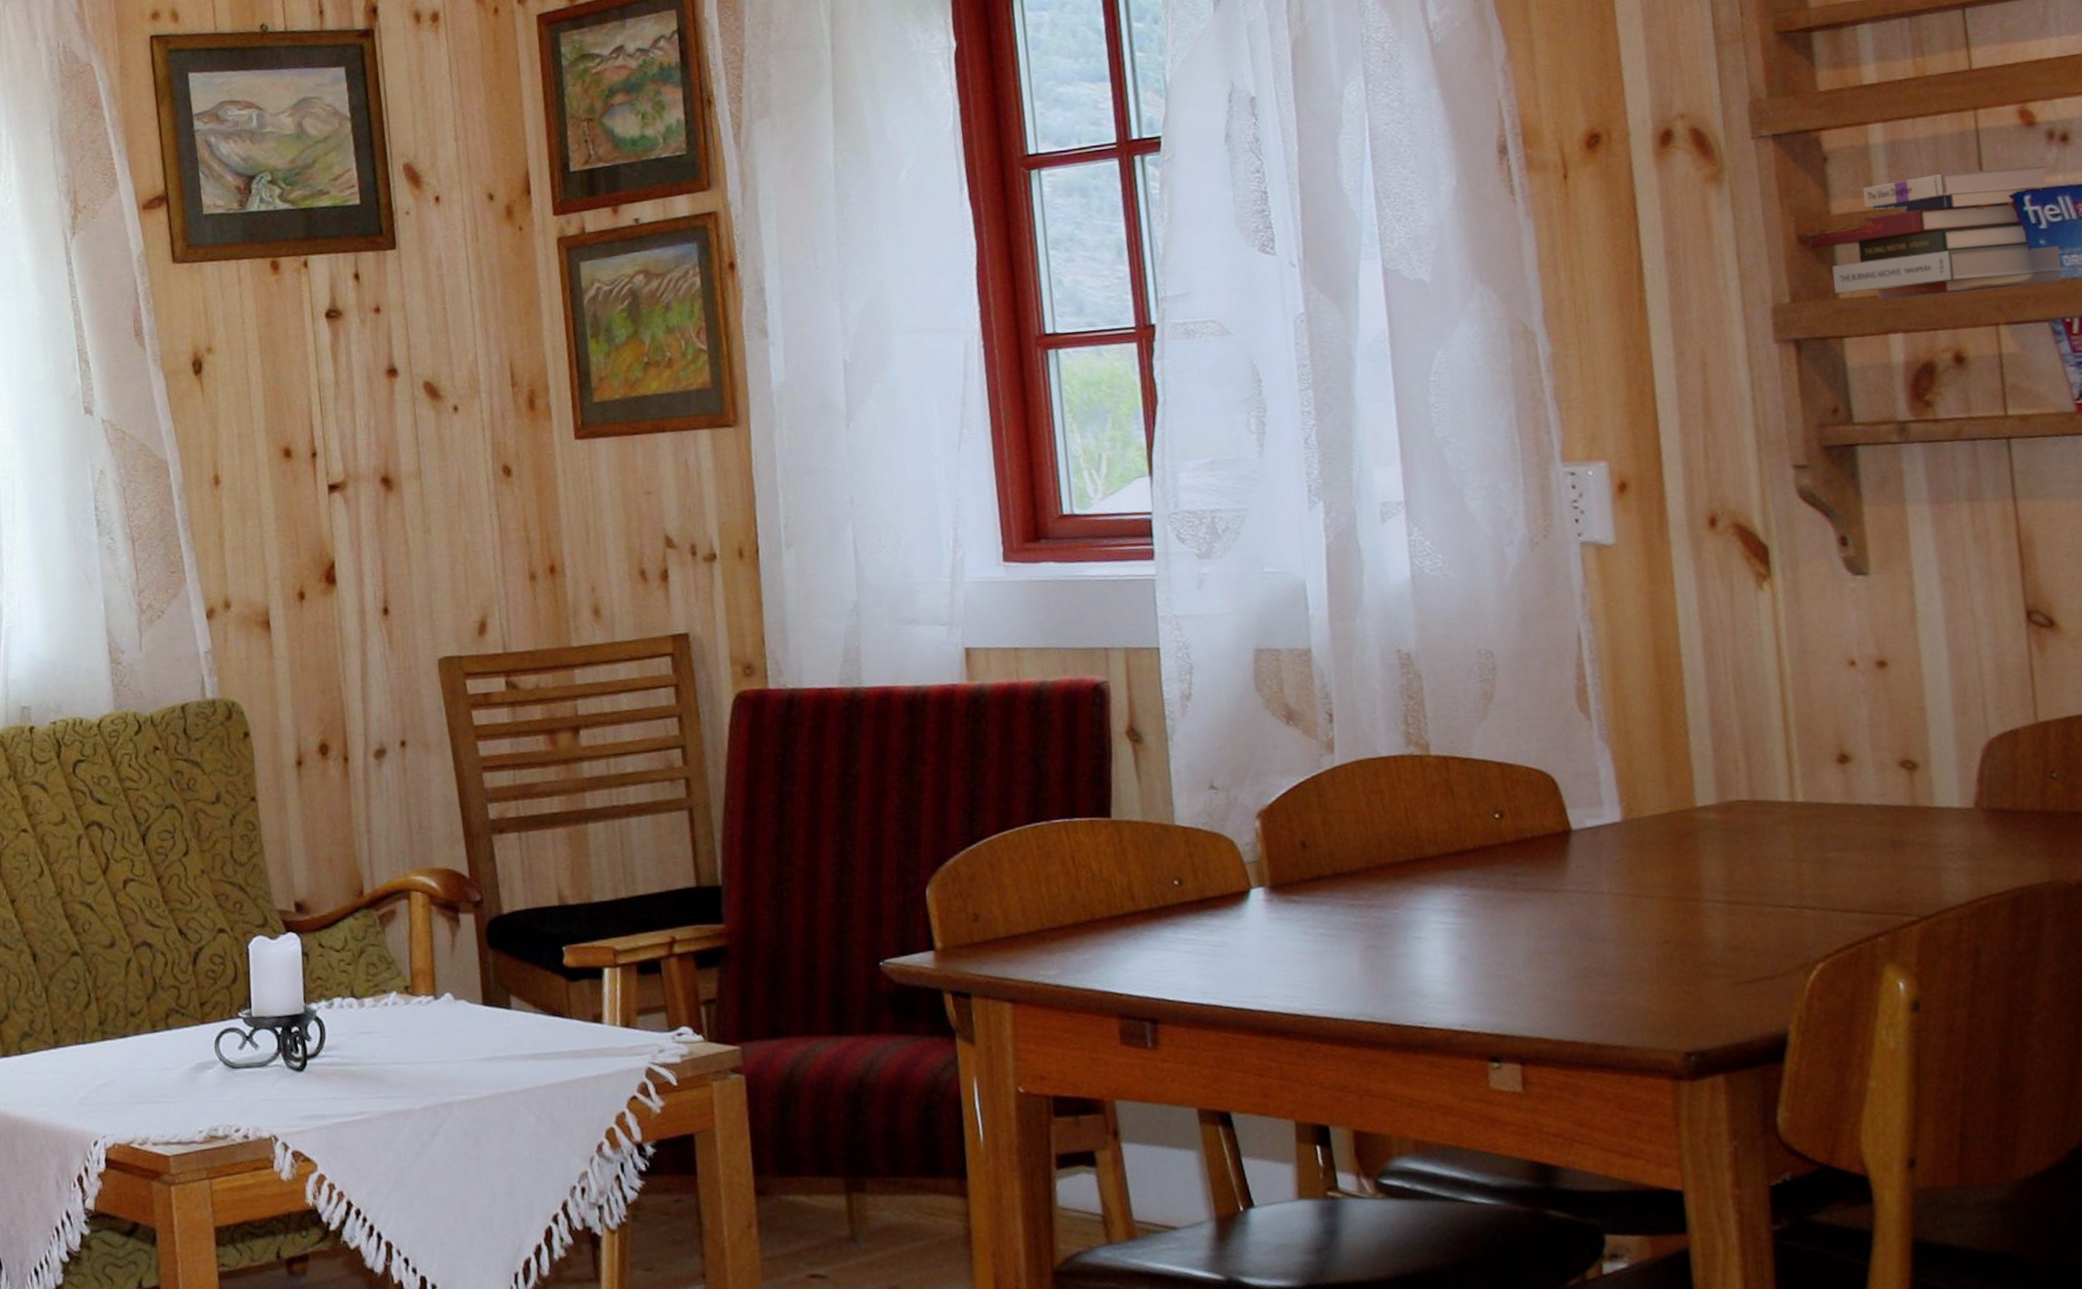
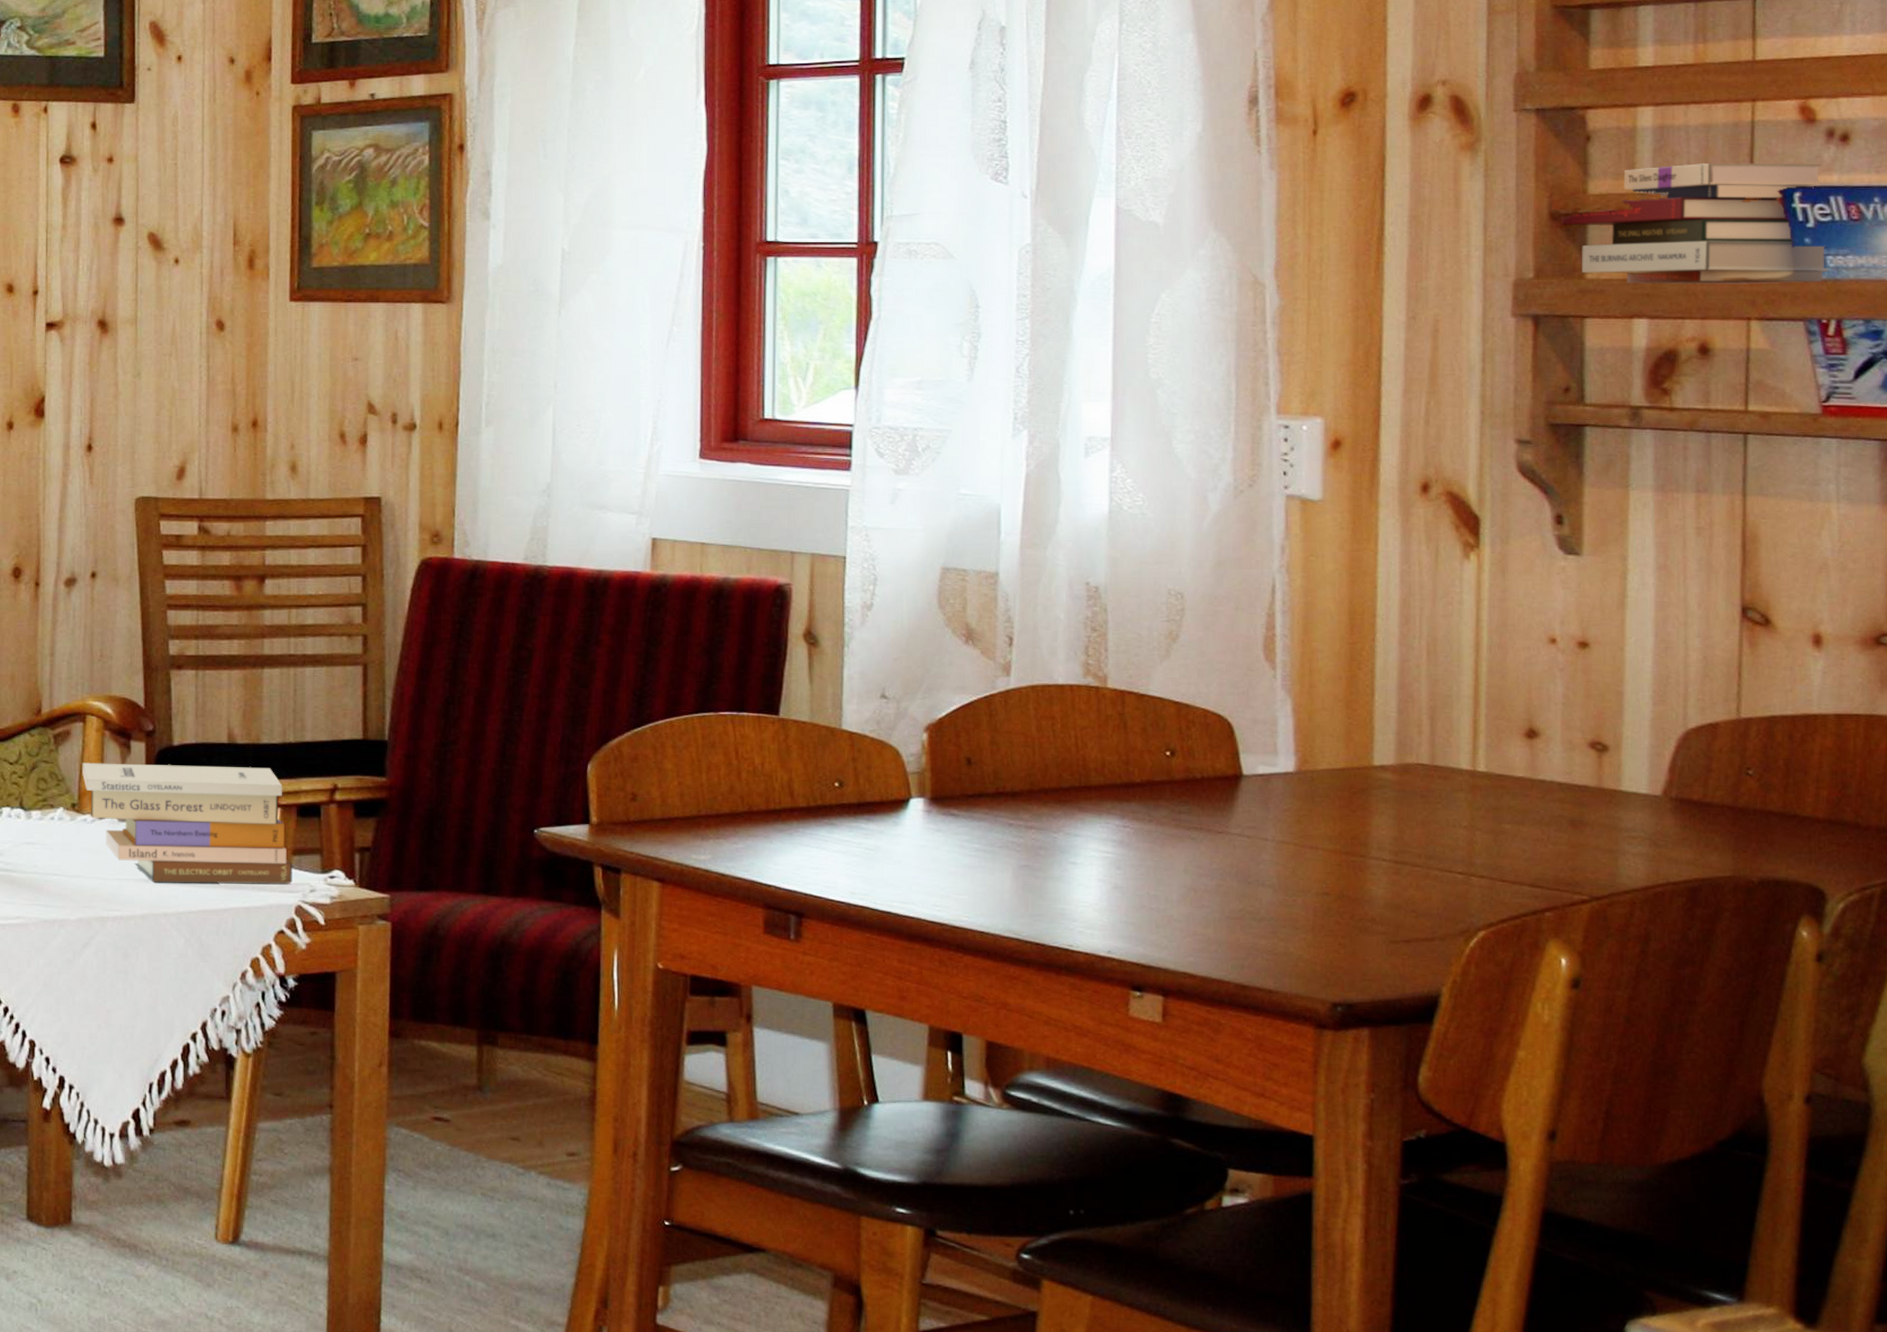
books: none [411,926,640,1059] -> present [82,763,292,884]

